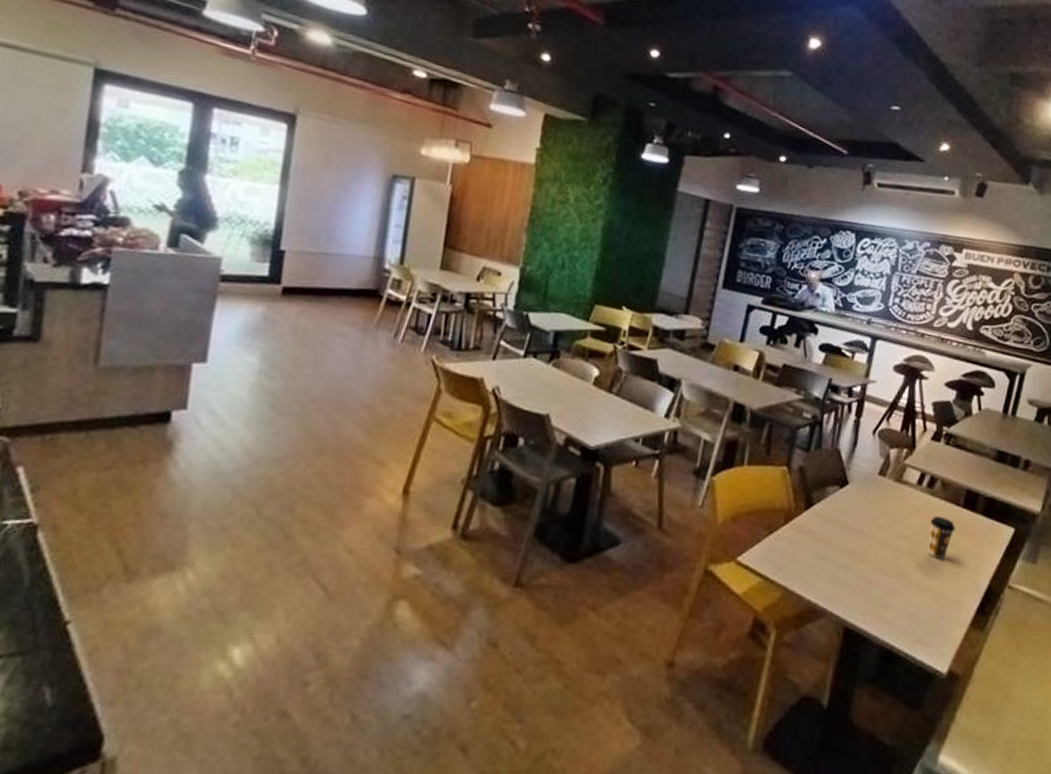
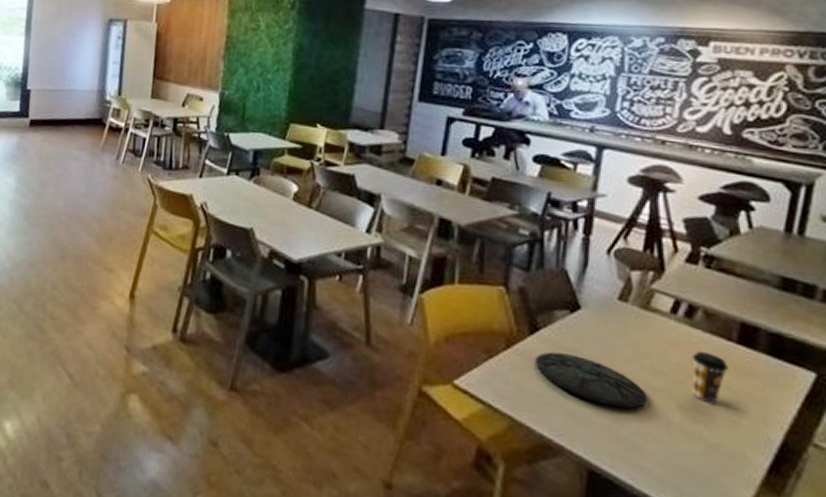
plate: none [808,524,895,571] -> present [536,352,648,409]

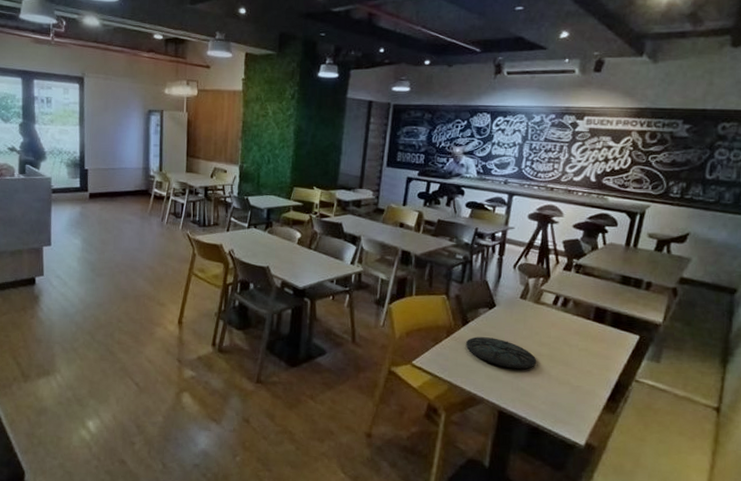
coffee cup: present [692,350,729,403] -> none [564,327,587,361]

